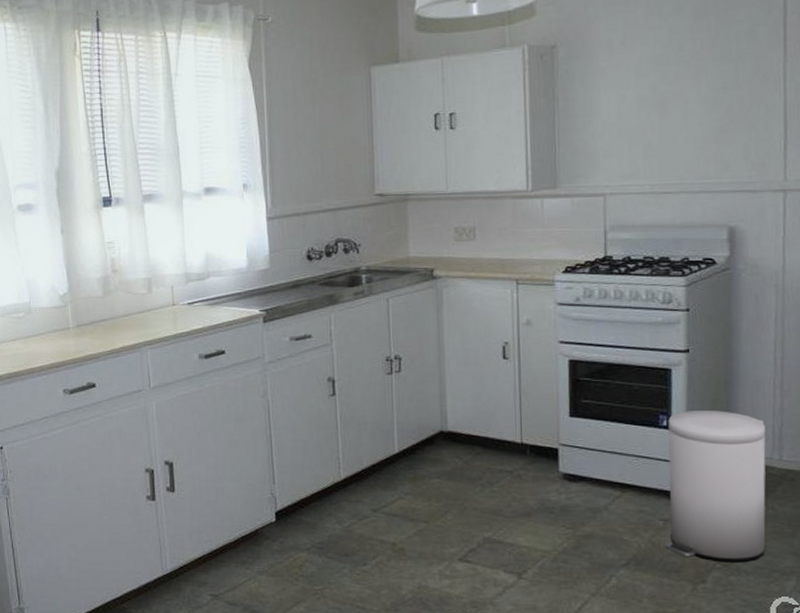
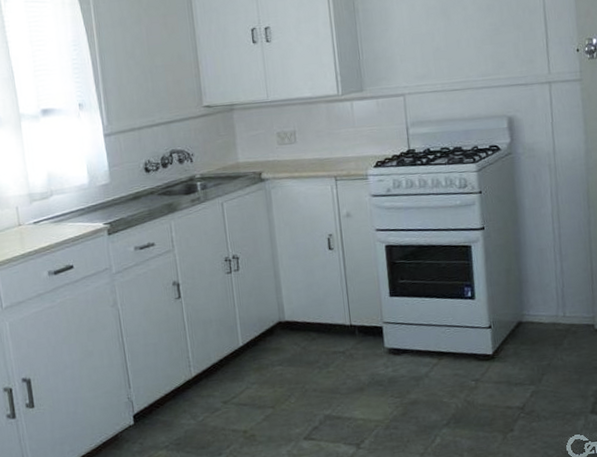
pedal bin: present [664,411,766,563] -> none [472,278,559,412]

